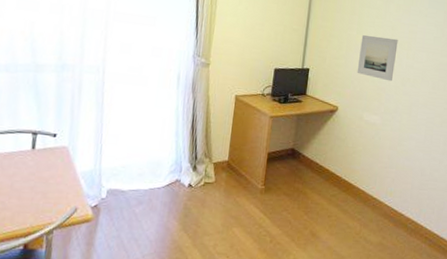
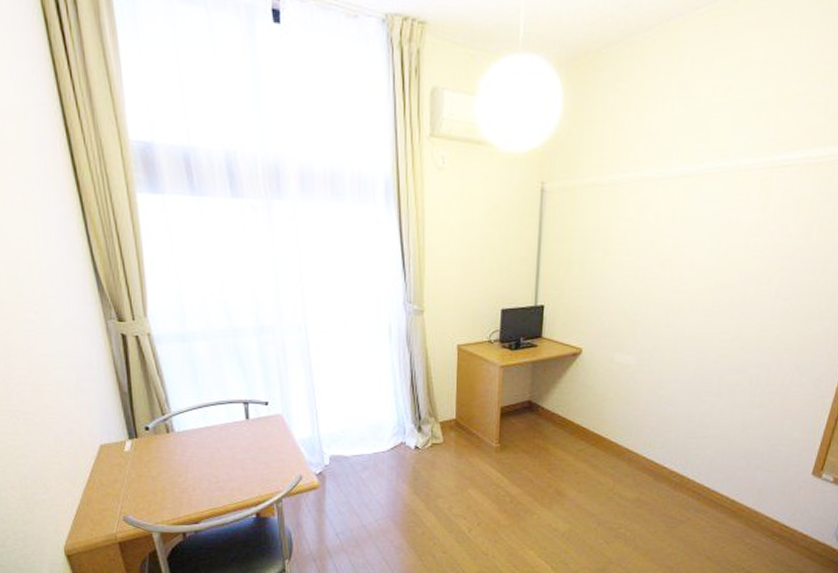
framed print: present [357,34,398,82] -> none [604,255,658,312]

